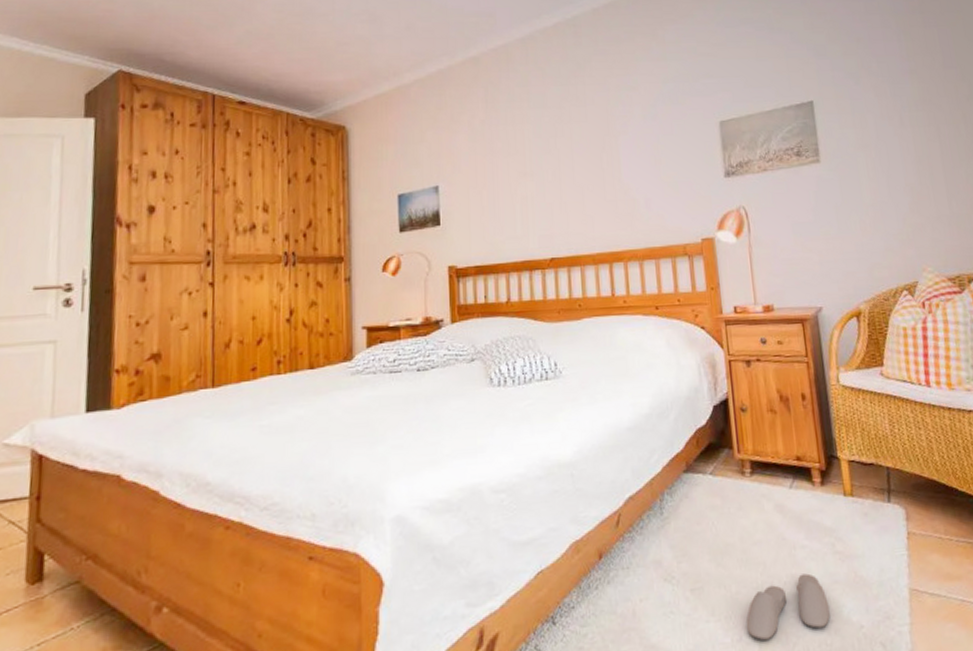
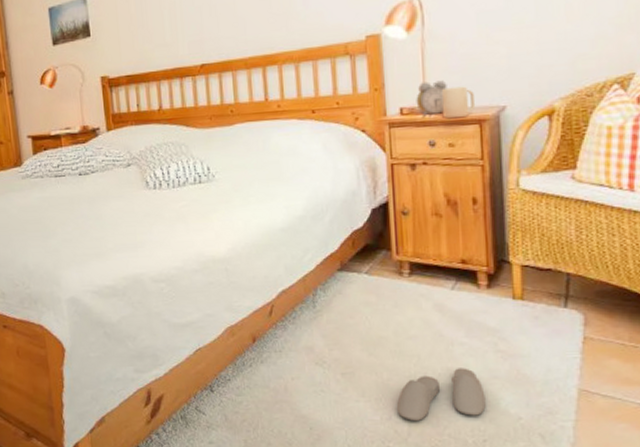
alarm clock: none [747,282,773,317] -> present [416,80,447,118]
mug: none [768,288,798,318] -> present [441,86,476,119]

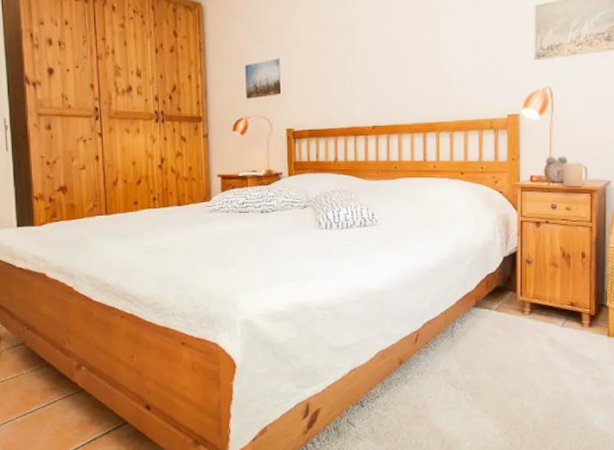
slippers: present [396,368,486,422] -> none [512,391,583,436]

